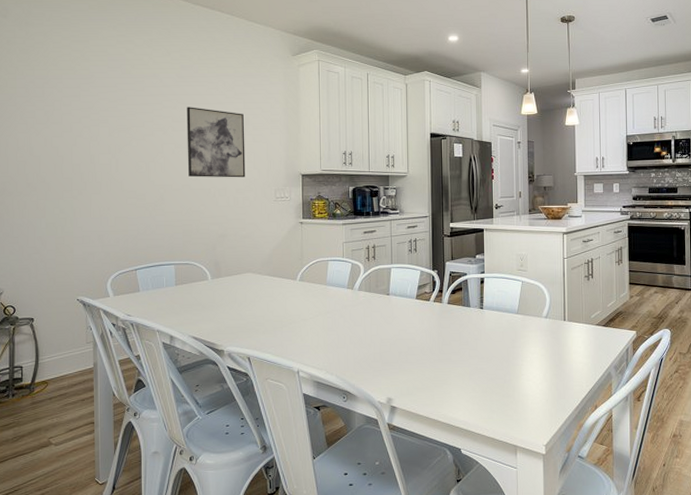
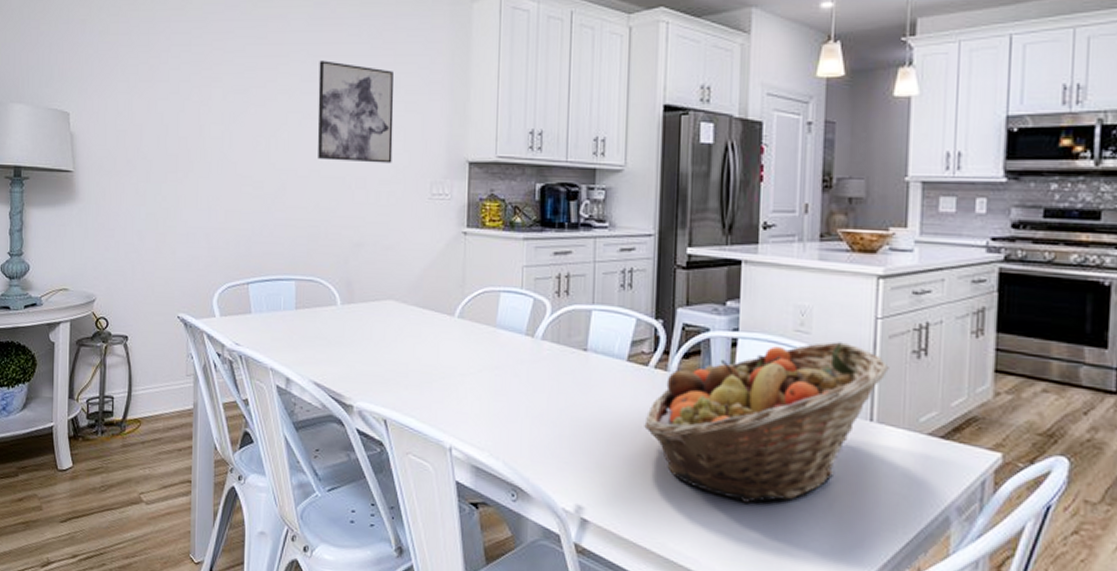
fruit basket: none [429,274,573,381] -> present [644,341,889,503]

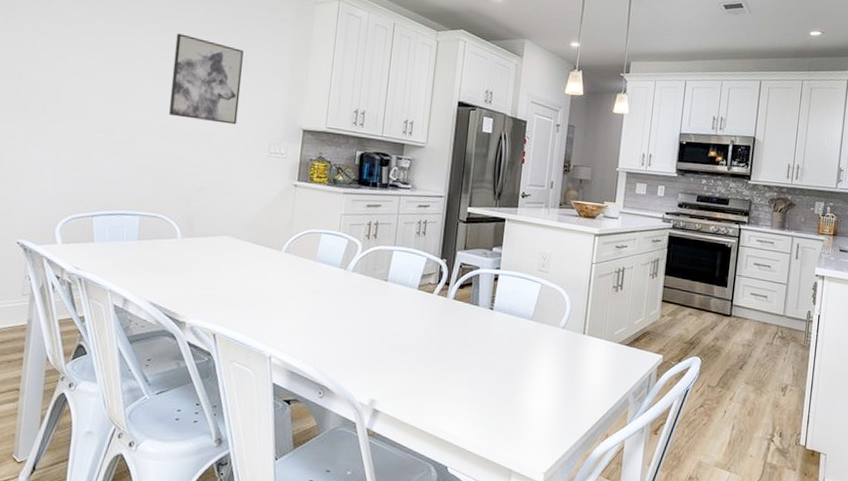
fruit basket: present [644,341,889,503] -> none [427,279,598,393]

